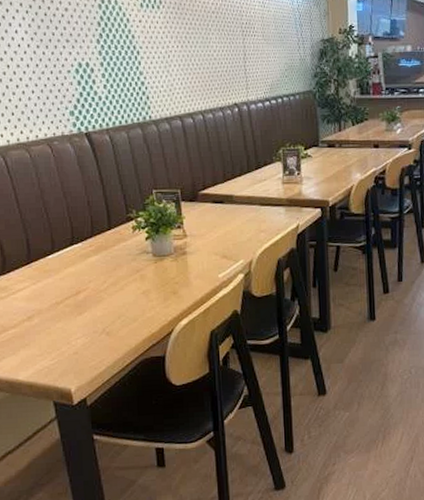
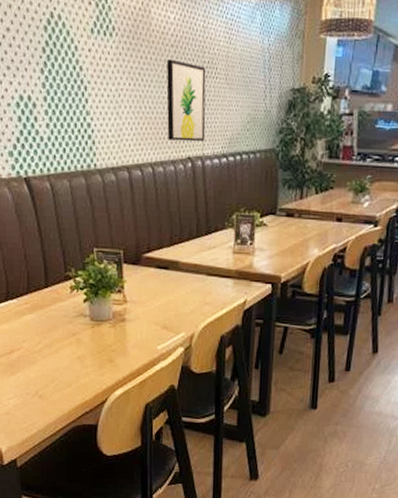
wall art: none [210,23,249,91] -> present [166,58,206,142]

